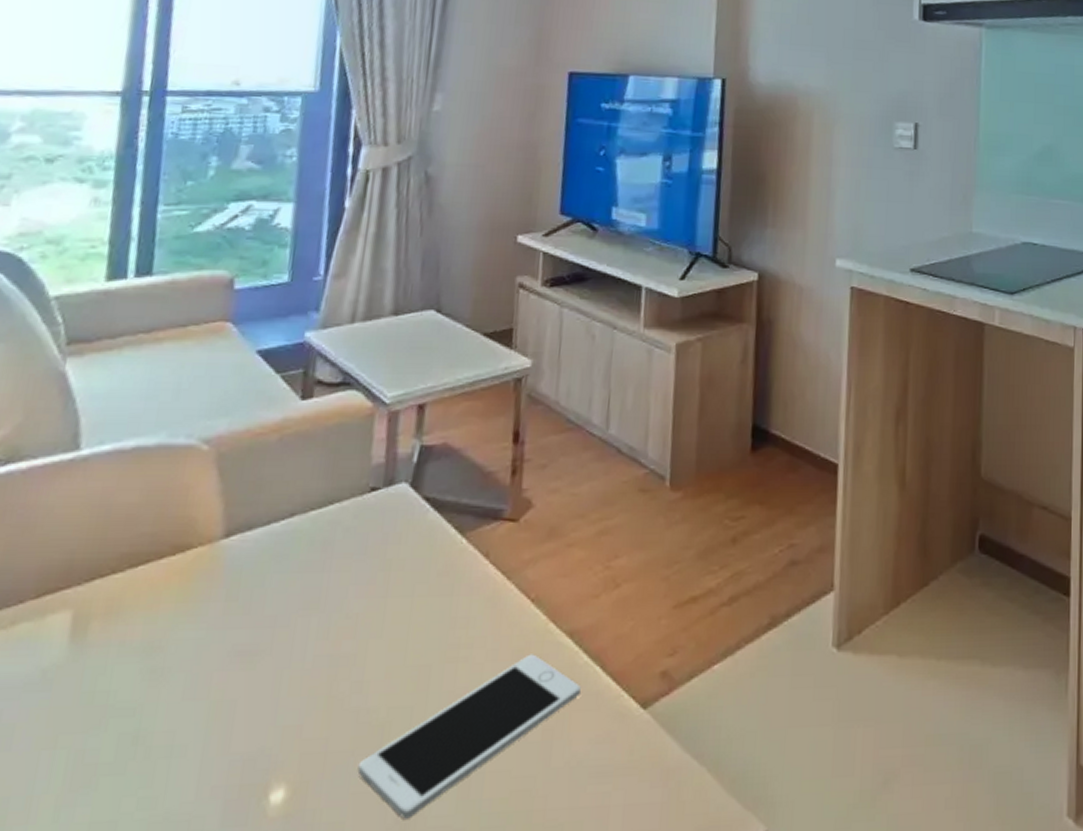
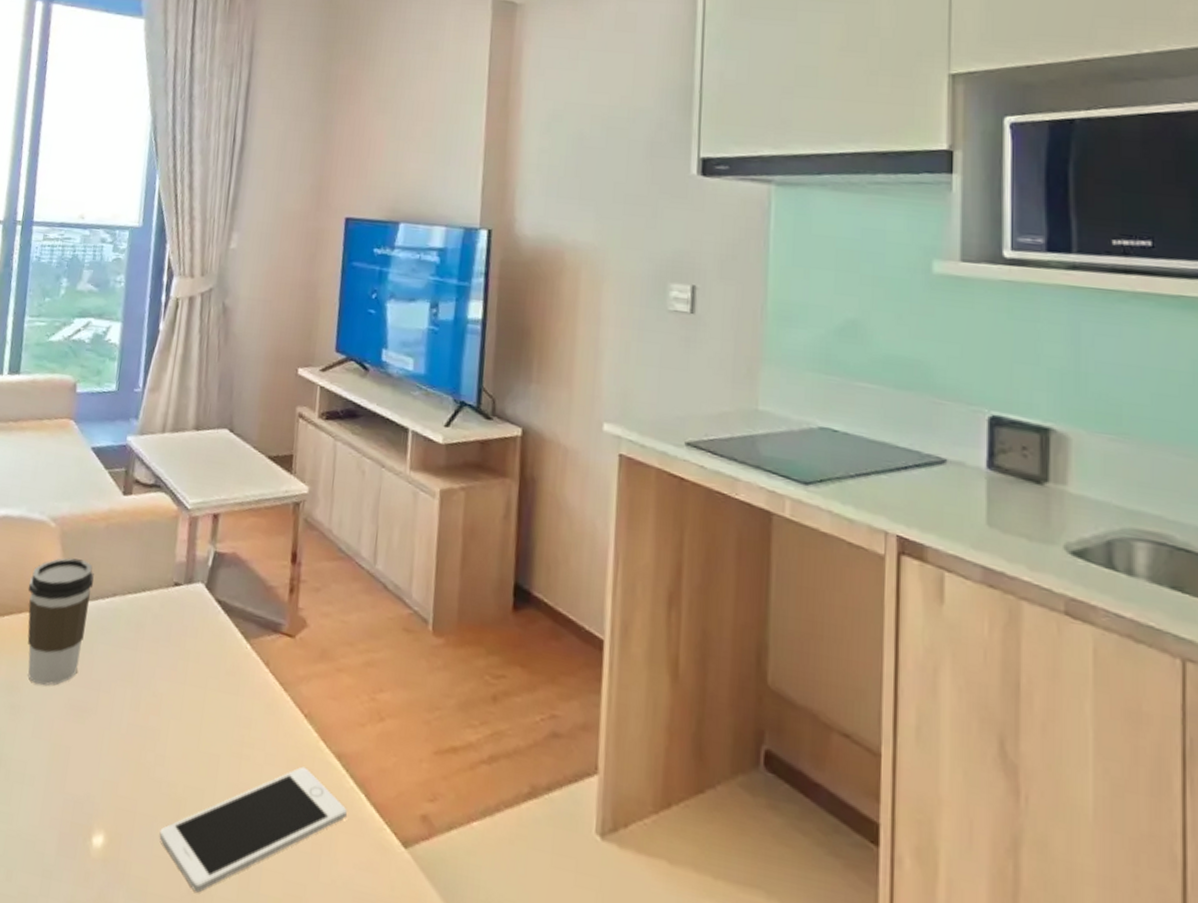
coffee cup: none [171,482,264,636] -> present [27,558,94,686]

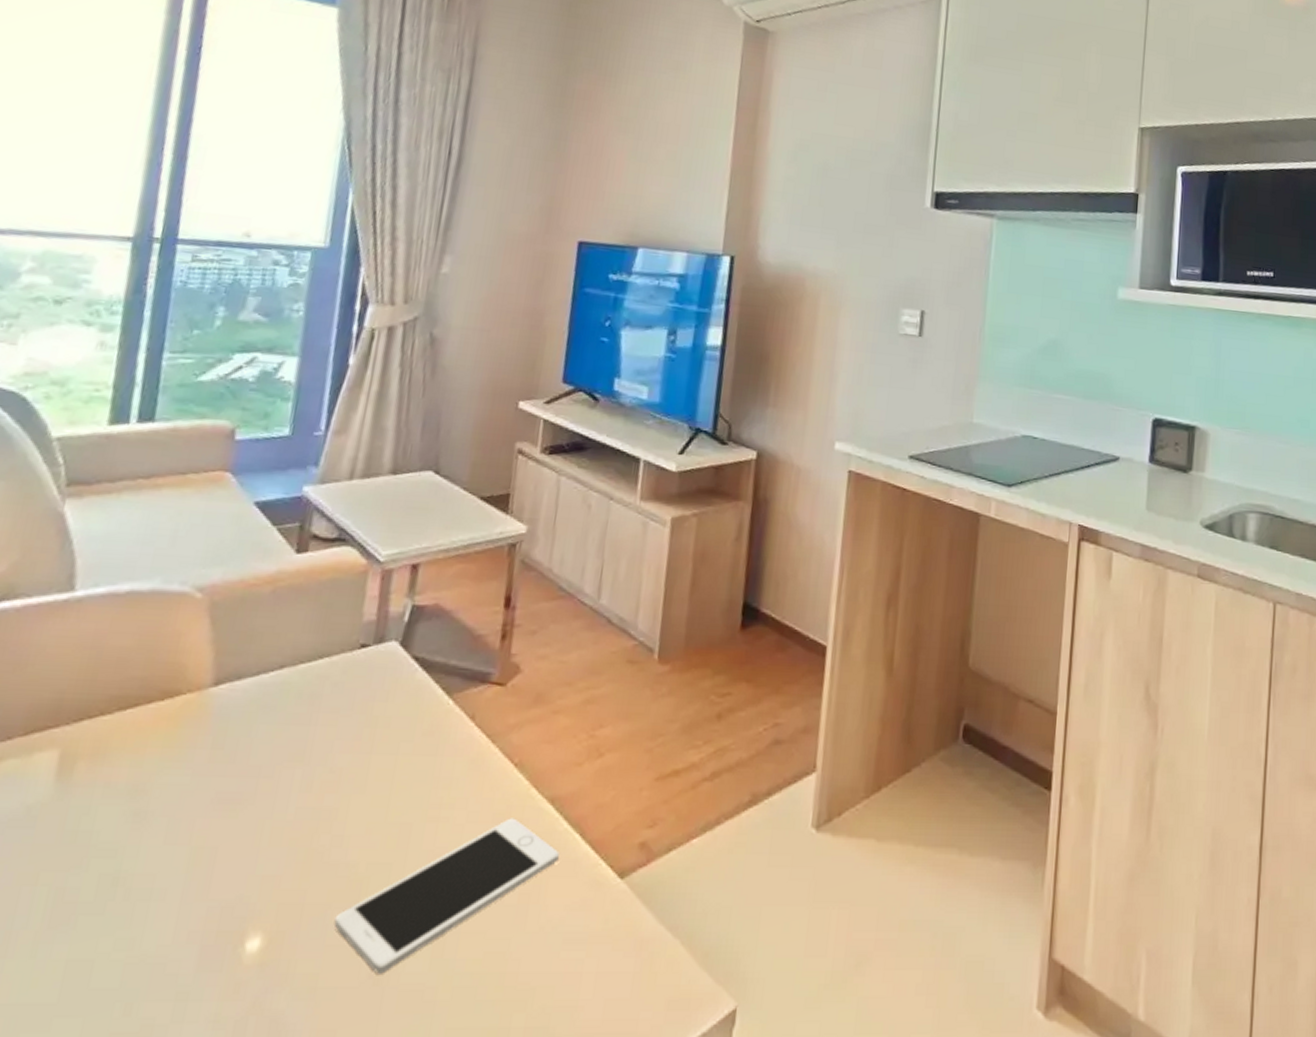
coffee cup: present [27,558,94,686] -> none [159,631,255,782]

